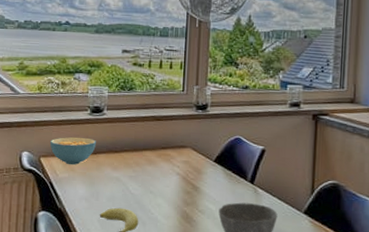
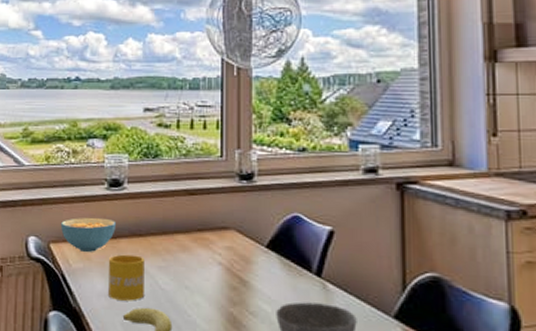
mug: none [88,166,119,203] -> present [109,254,145,301]

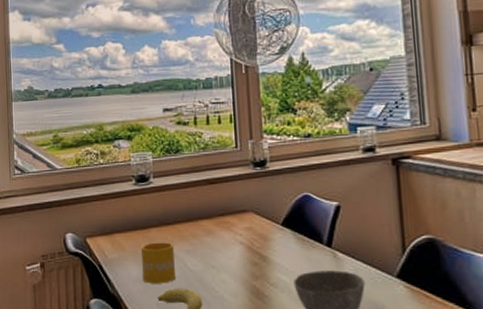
cereal bowl: present [60,217,116,252] -> none [94,211,145,243]

